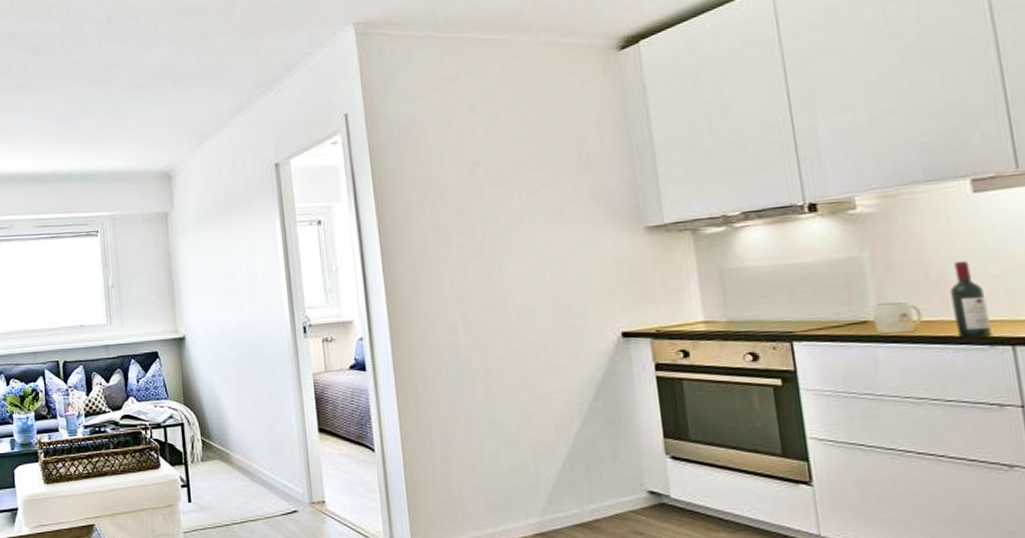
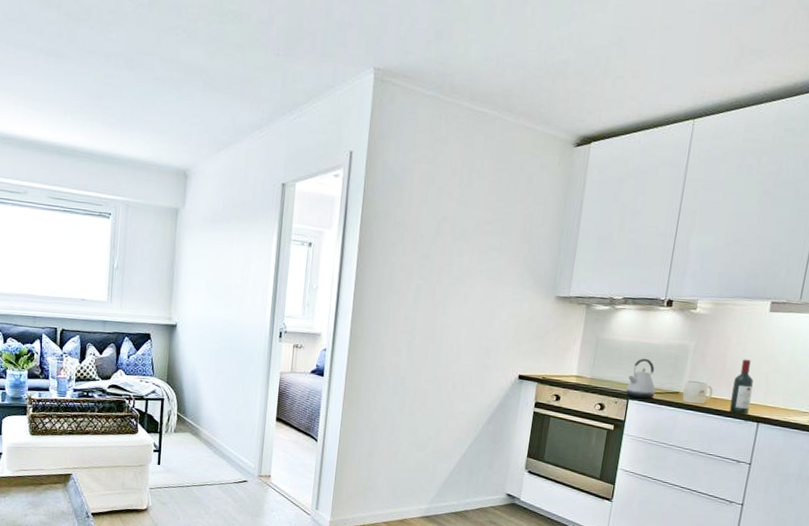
kettle: none [781,283,832,339] -> present [625,358,656,400]

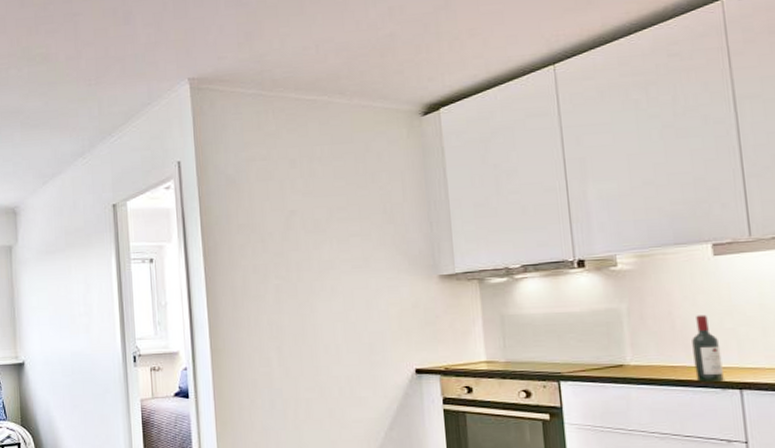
kettle: present [625,358,656,400] -> none [551,330,593,379]
mug: present [682,380,714,405] -> none [626,348,669,377]

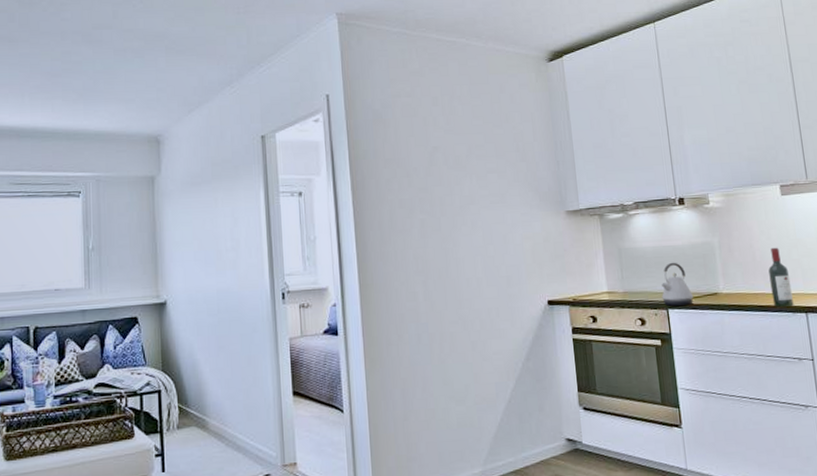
kettle: none [551,330,593,379] -> present [661,262,694,307]

